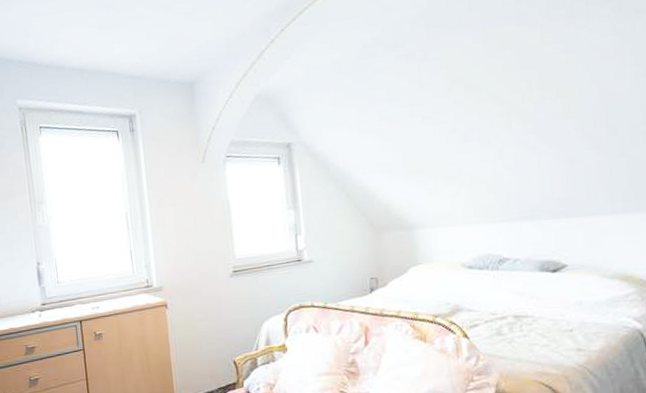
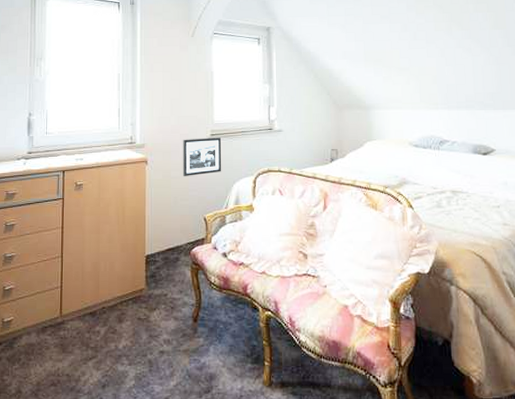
picture frame: none [202,274,249,318] -> present [182,137,222,176]

